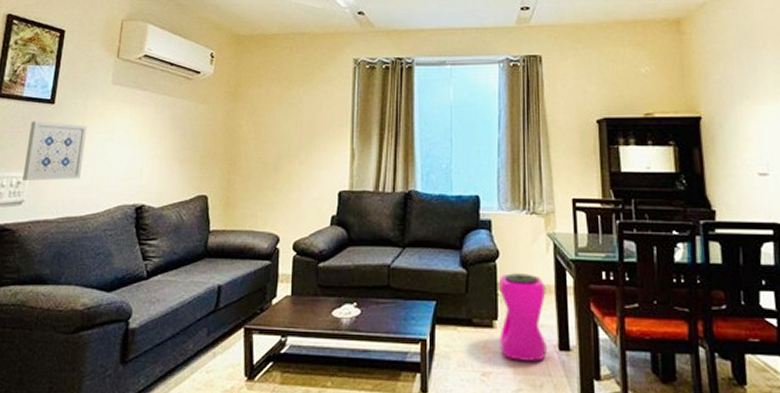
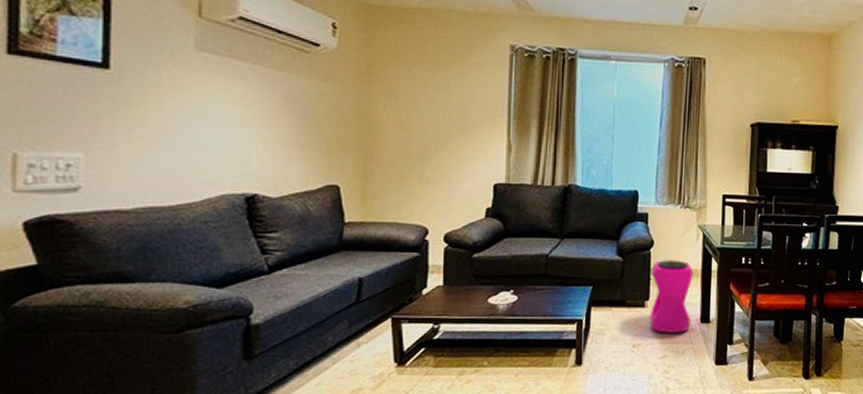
wall art: present [22,121,87,180] -> none [73,88,165,164]

